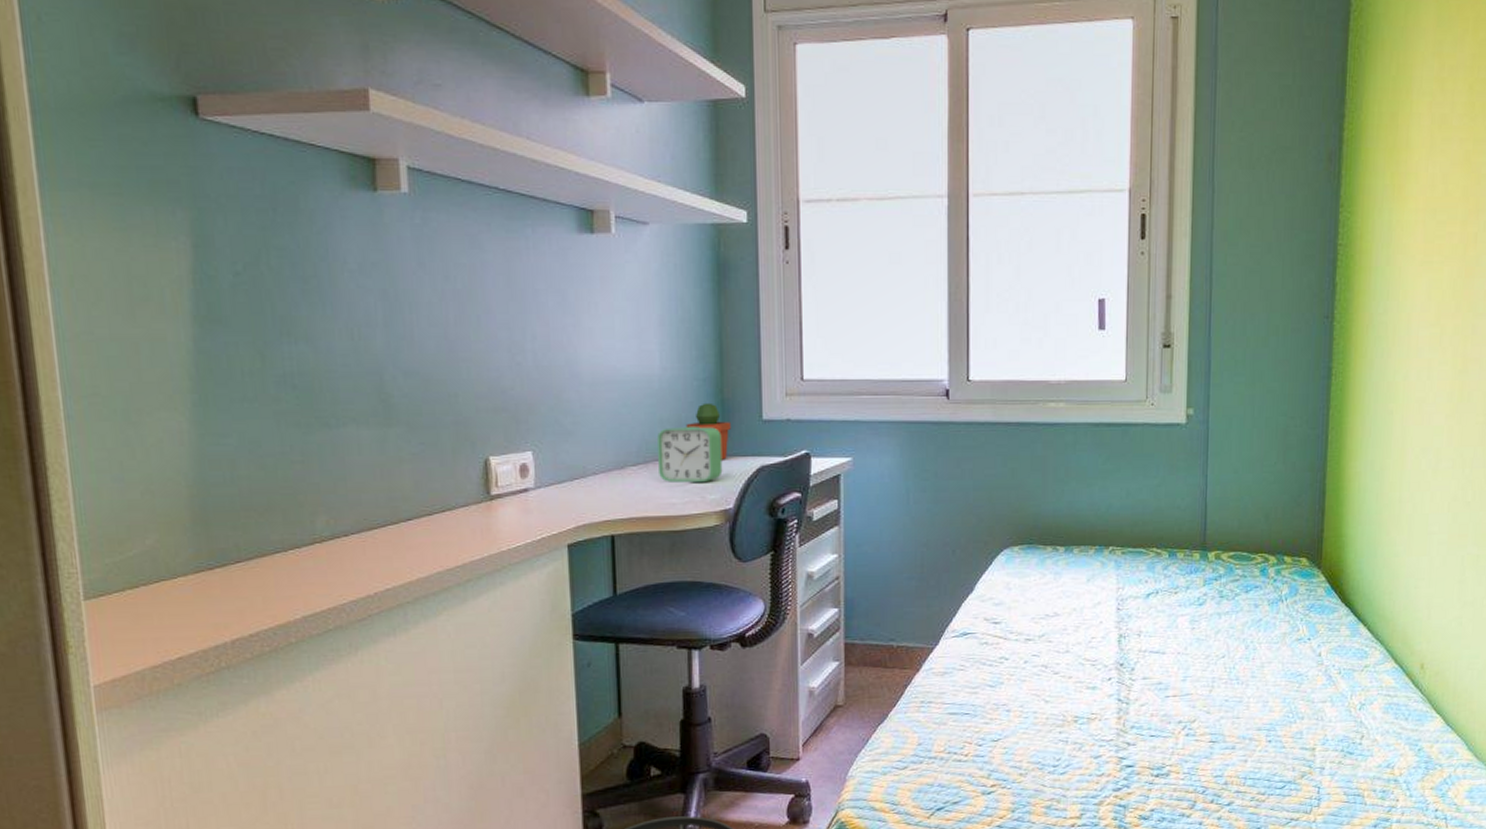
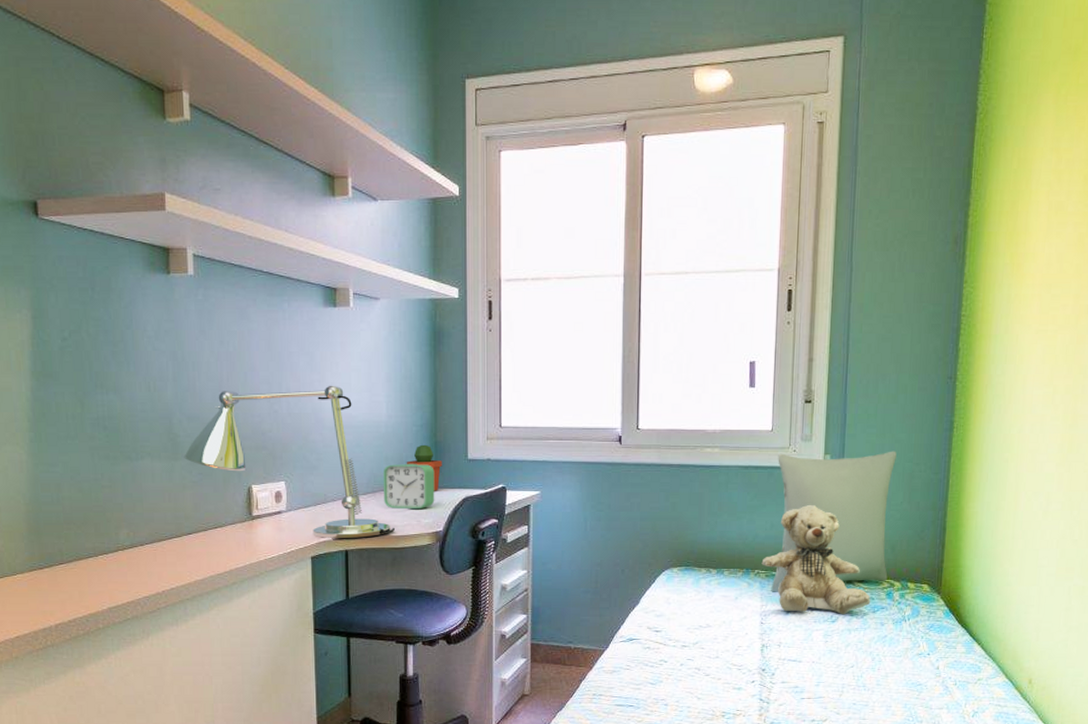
desk lamp: none [400,330,673,522] -> present [184,385,395,539]
teddy bear: none [1117,467,1243,597] -> present [761,504,871,615]
pillow: none [1128,403,1269,572] -> present [771,451,897,592]

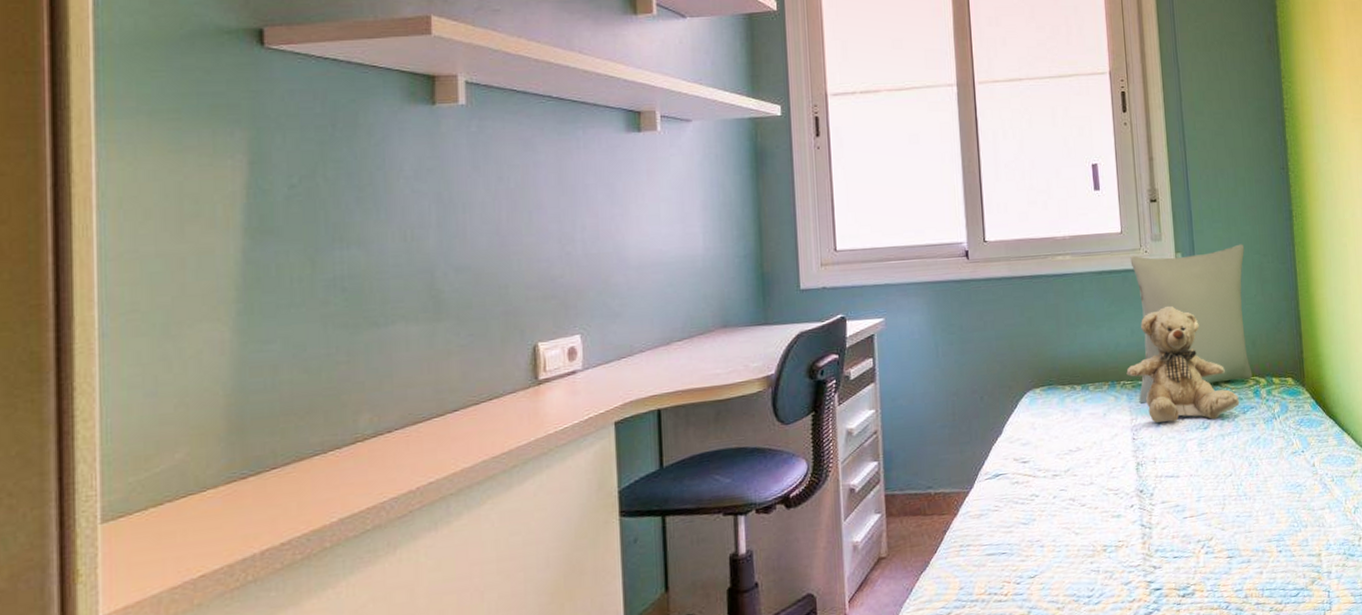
desk lamp: present [184,385,395,539] -> none [449,218,717,398]
alarm clock: present [383,463,435,510] -> none [702,299,764,354]
succulent plant: present [406,444,442,491] -> none [728,277,771,330]

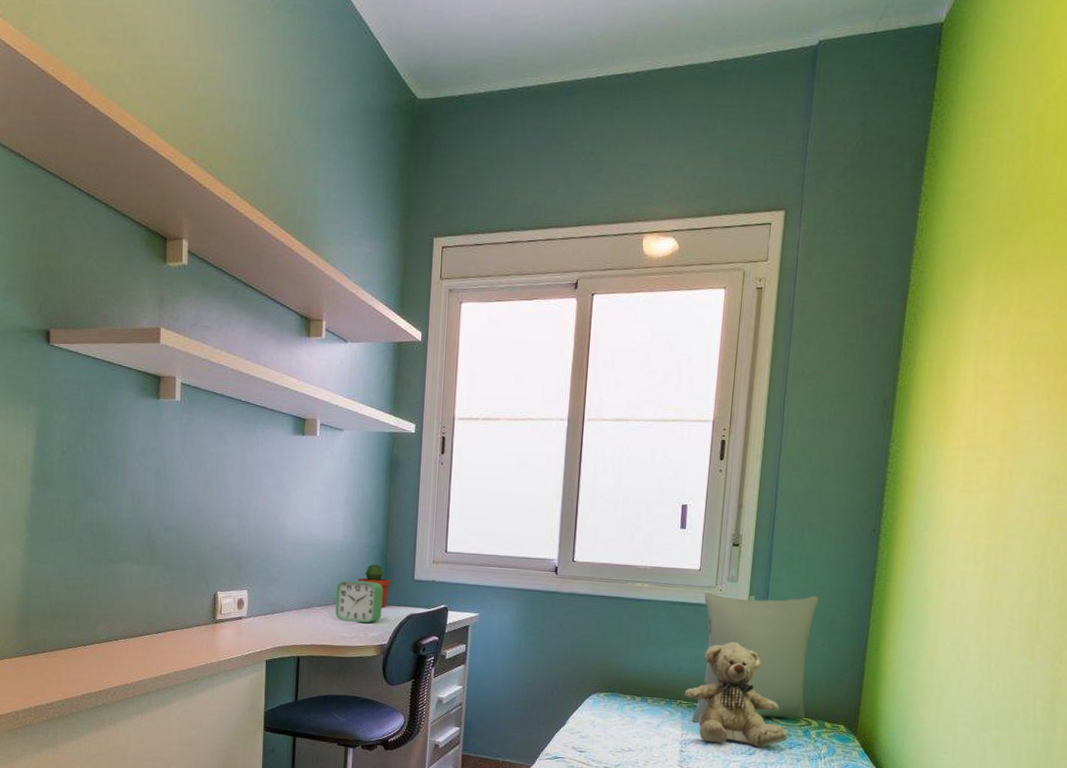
alarm clock: none [702,299,764,354] -> present [335,580,383,624]
succulent plant: none [728,277,771,330] -> present [357,564,391,608]

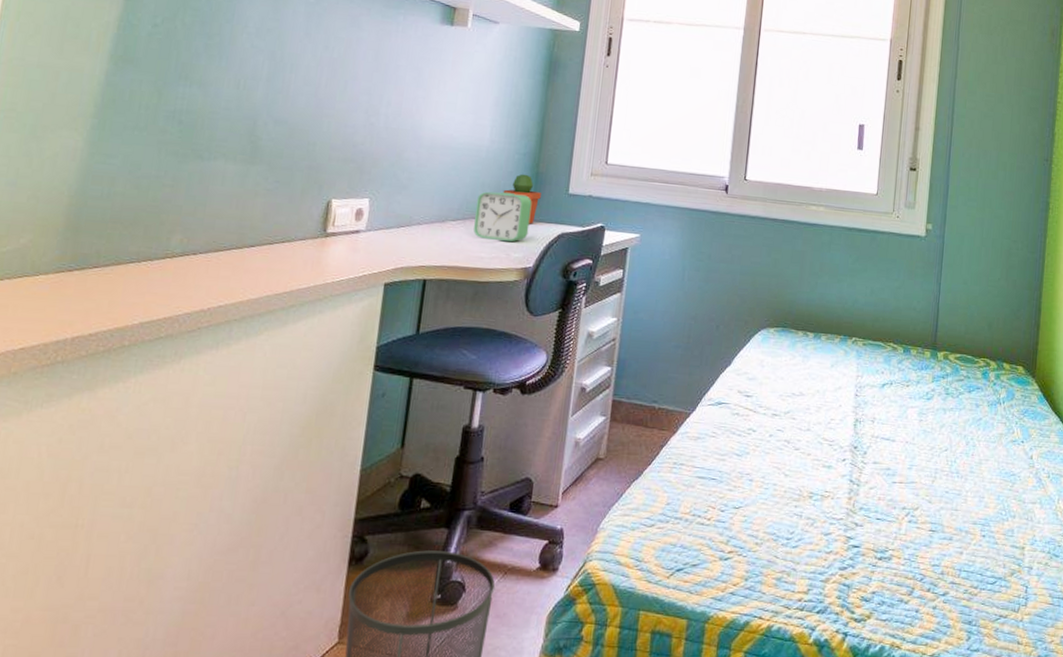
teddy bear: present [684,641,788,749] -> none [859,273,967,393]
pillow: present [692,592,819,723] -> none [867,218,995,363]

